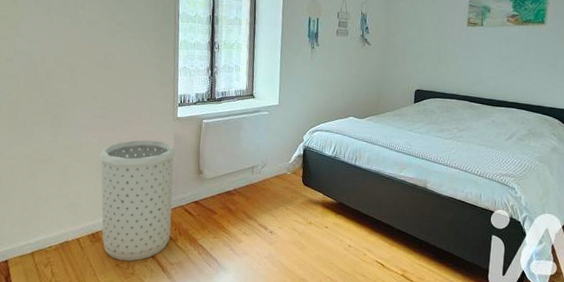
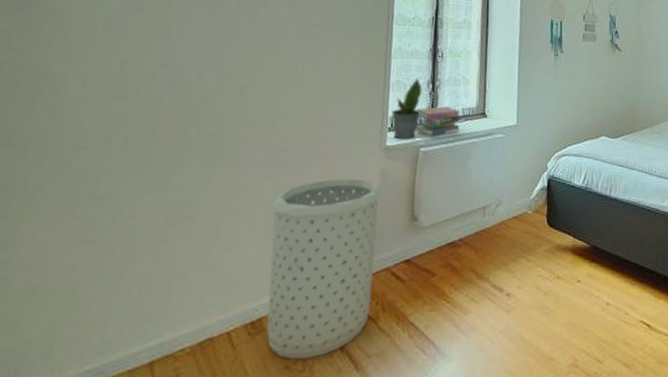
potted plant: none [180,65,204,114] -> present [391,77,423,140]
books: none [199,88,233,112] -> present [415,106,460,137]

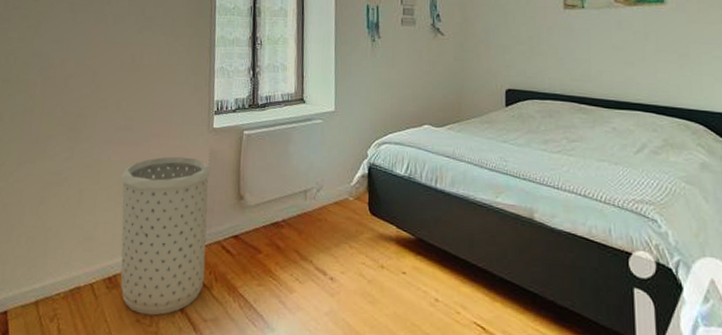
potted plant: present [391,77,423,140] -> none [217,64,244,123]
books: present [415,106,460,137] -> none [239,92,280,121]

